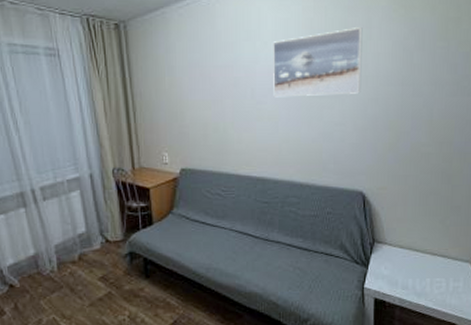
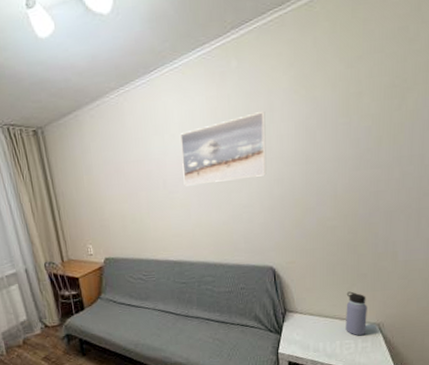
water bottle: none [437,224,460,274] -> present [346,291,367,336]

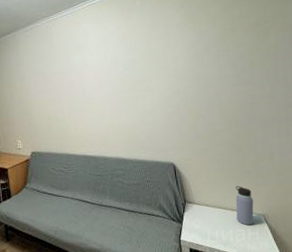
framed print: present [180,112,267,186] -> none [97,39,166,94]

